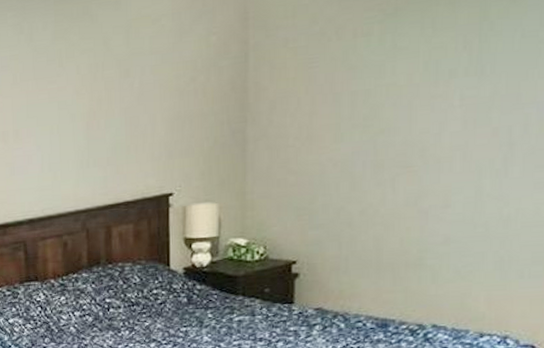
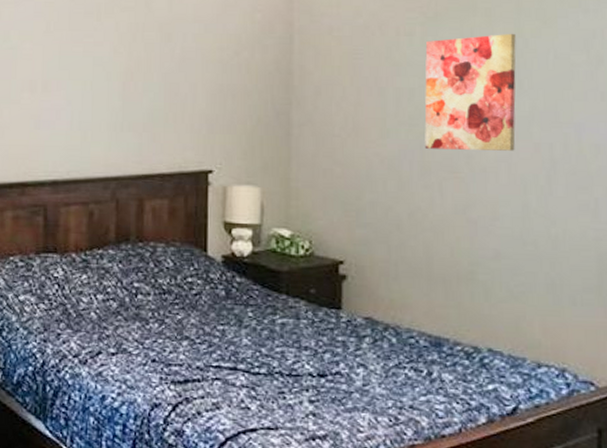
wall art: none [379,17,481,148] -> present [424,33,516,151]

